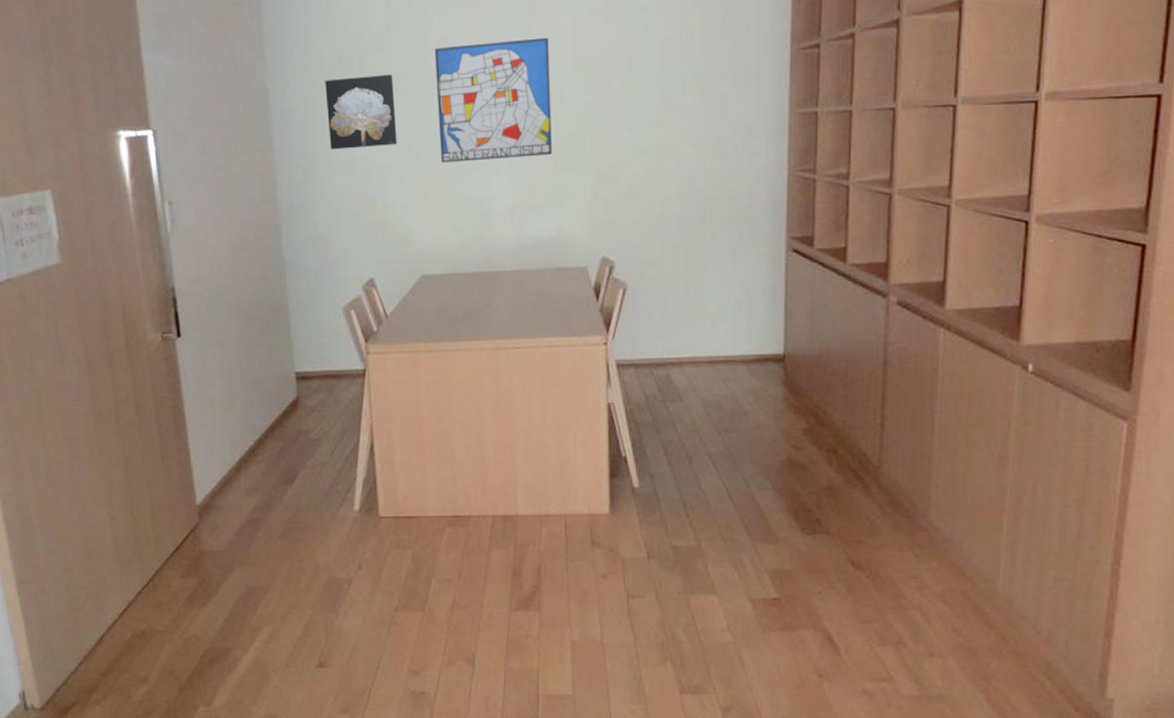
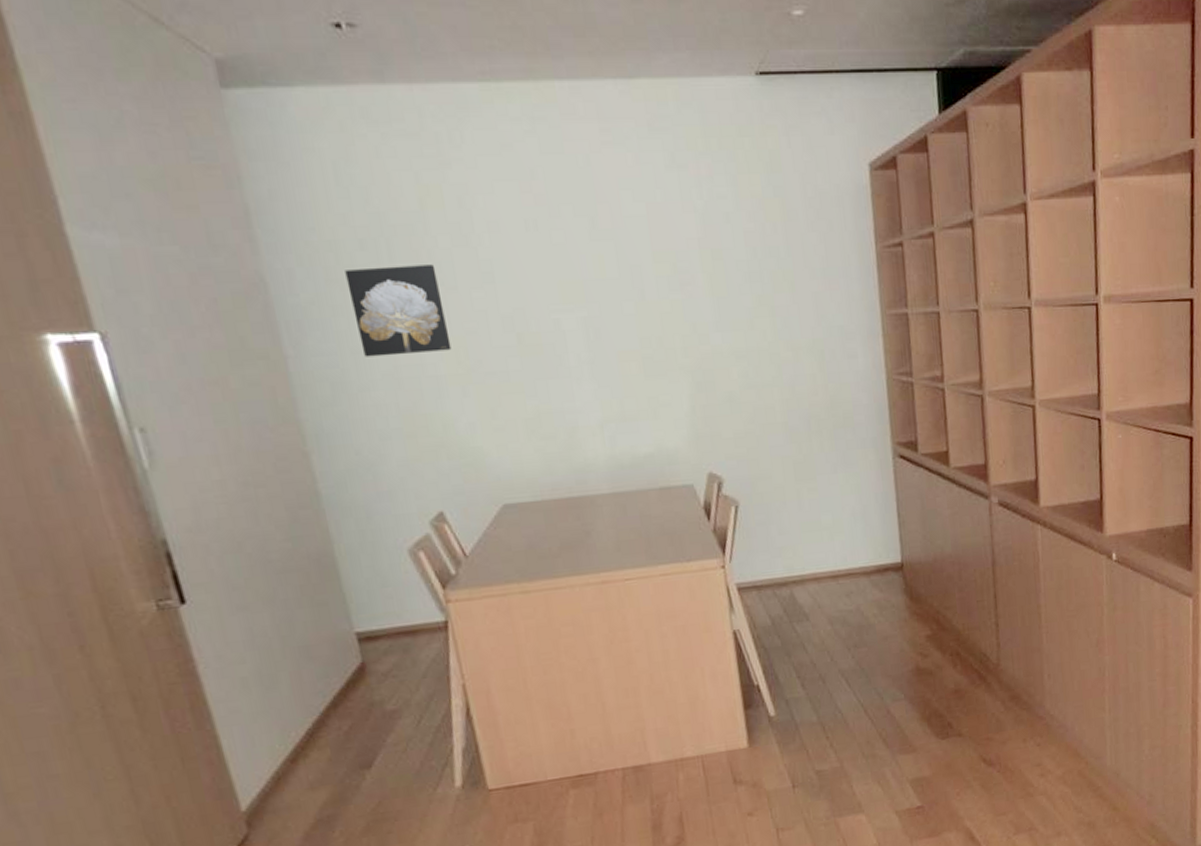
wall art: present [434,37,553,163] -> none [483,225,641,372]

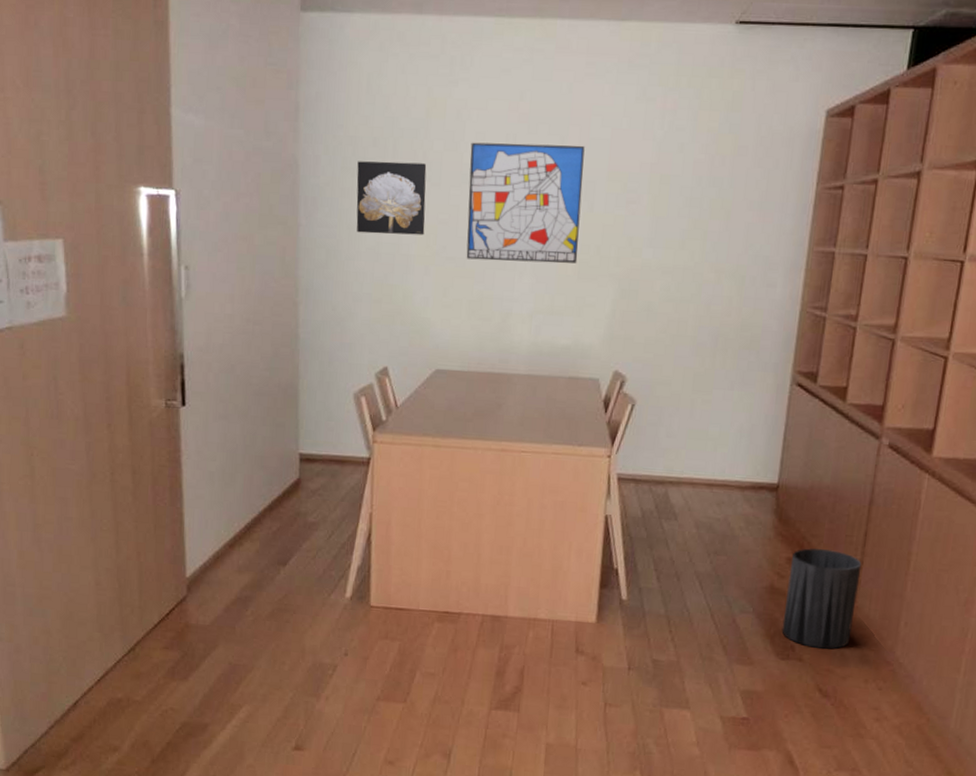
wall art: none [483,225,641,372] -> present [466,142,585,264]
trash can: none [931,618,1002,720] -> present [781,548,862,649]

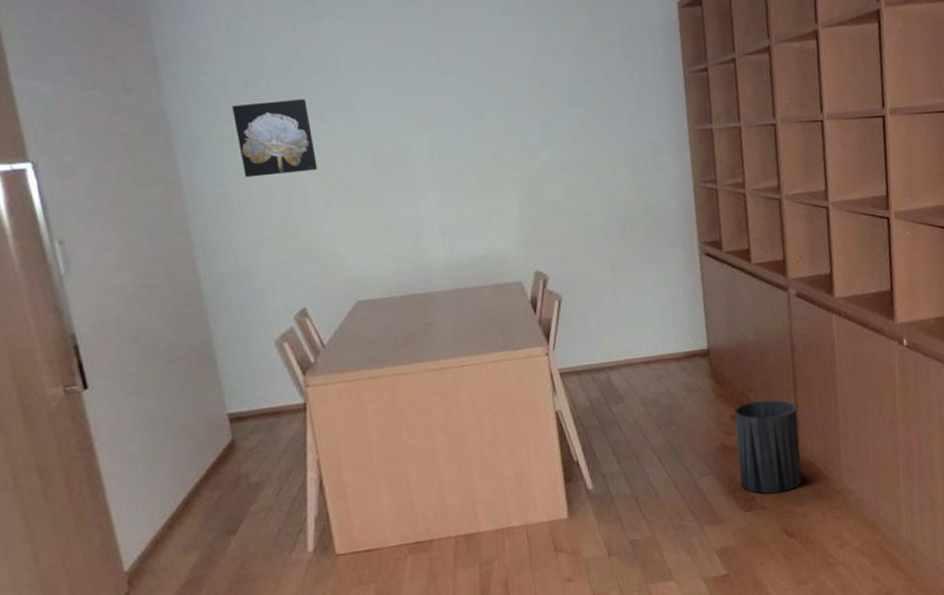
wall art: present [466,142,585,264] -> none [347,61,478,187]

